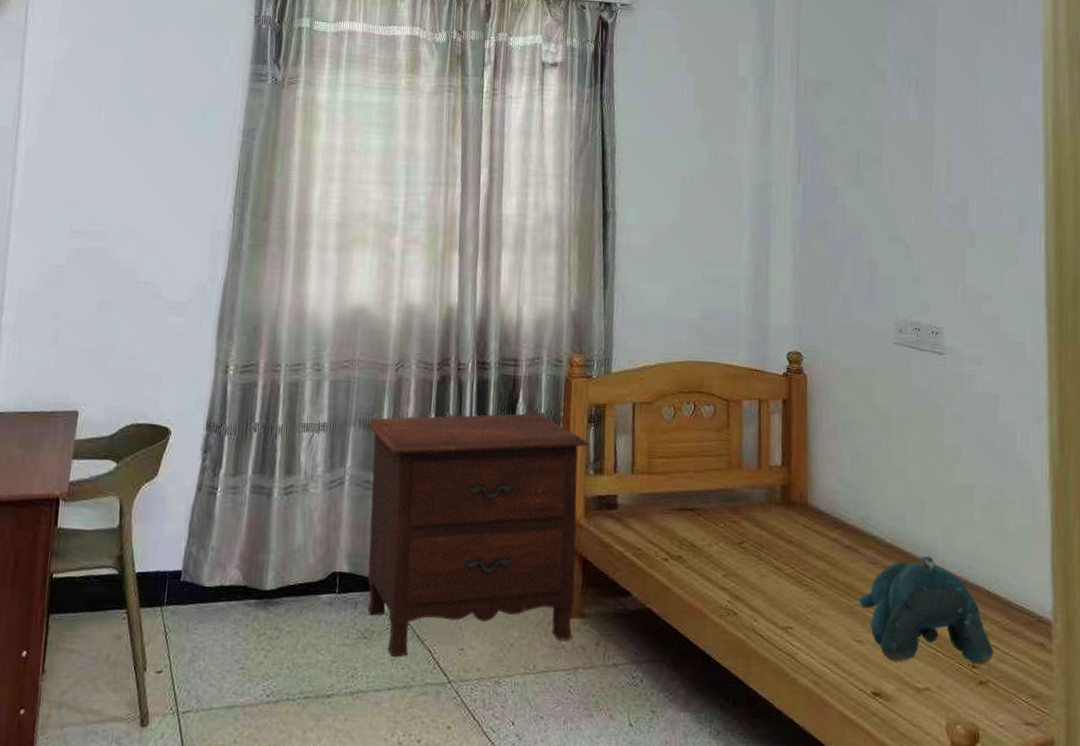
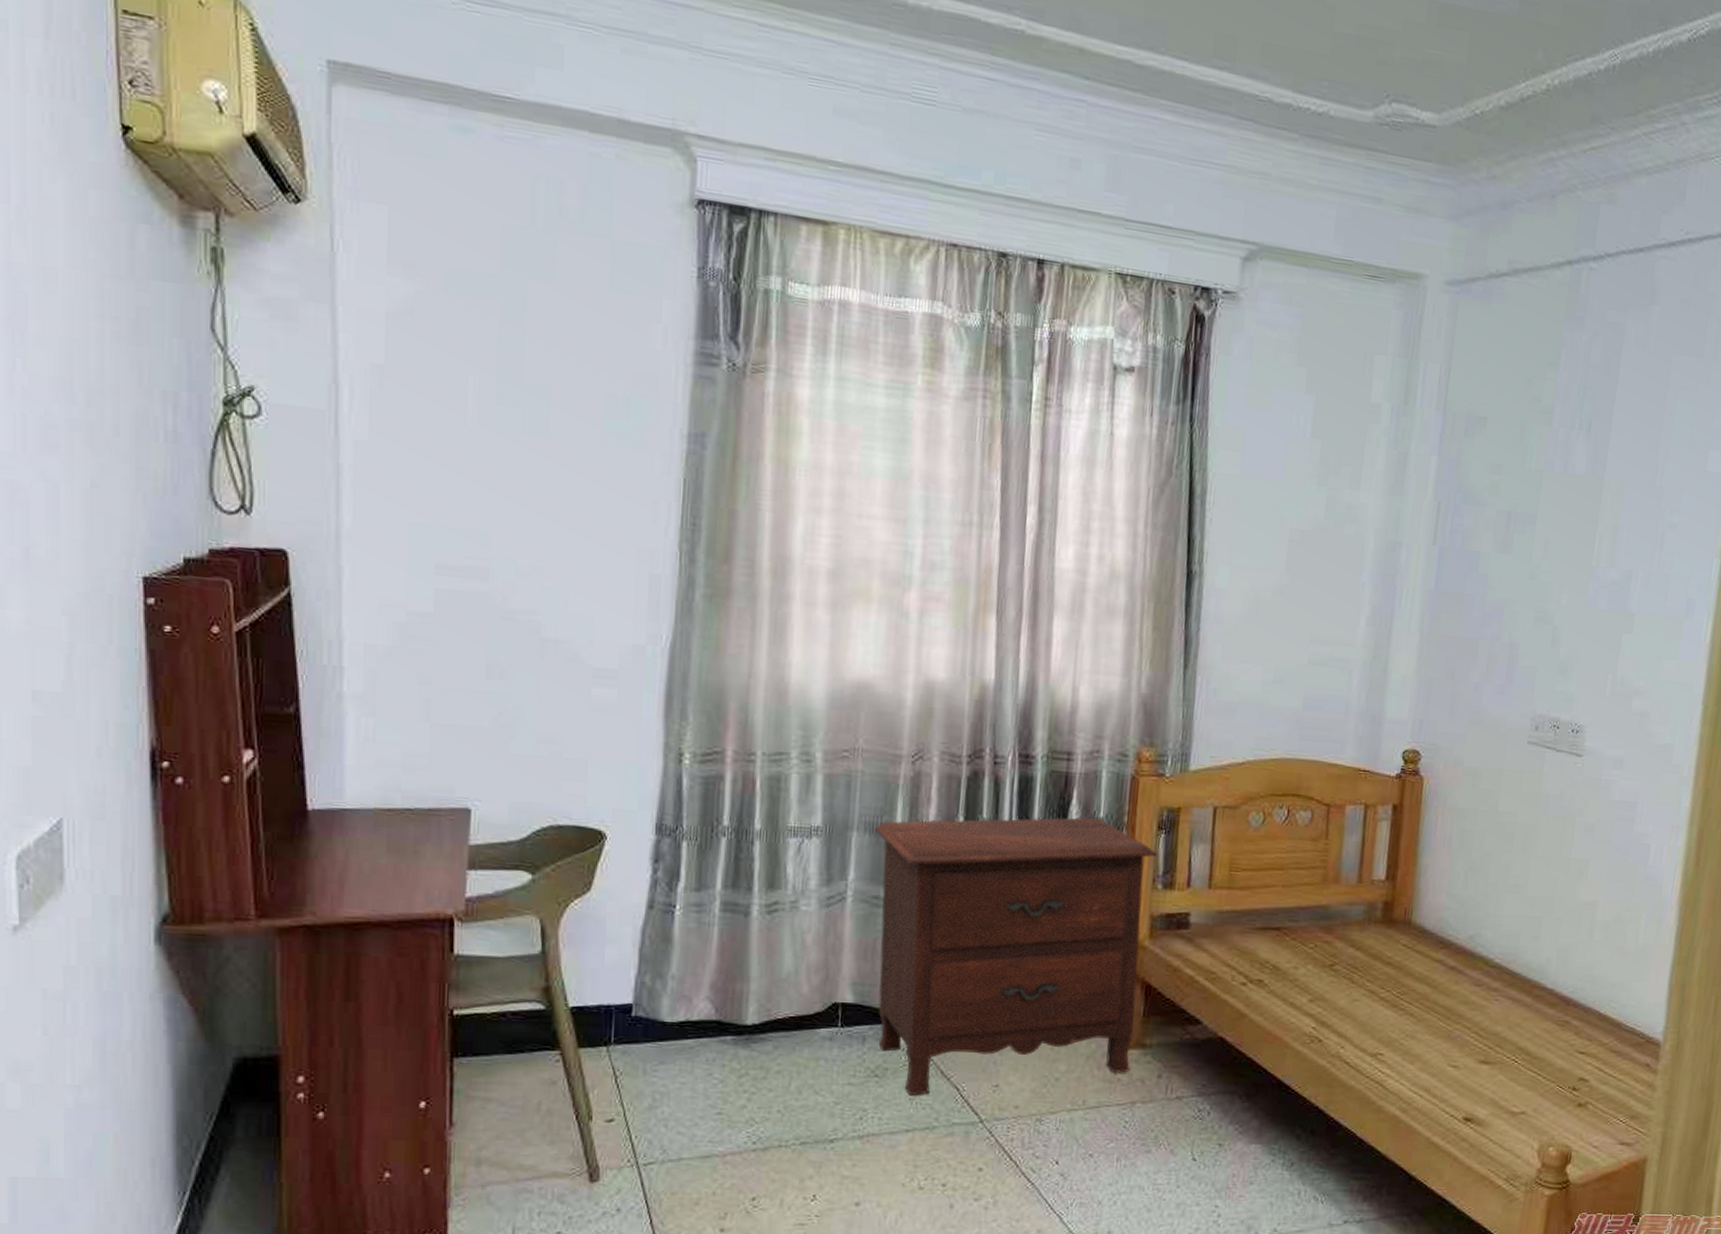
teddy bear: present [859,555,994,665] -> none [1459,976,1597,1087]

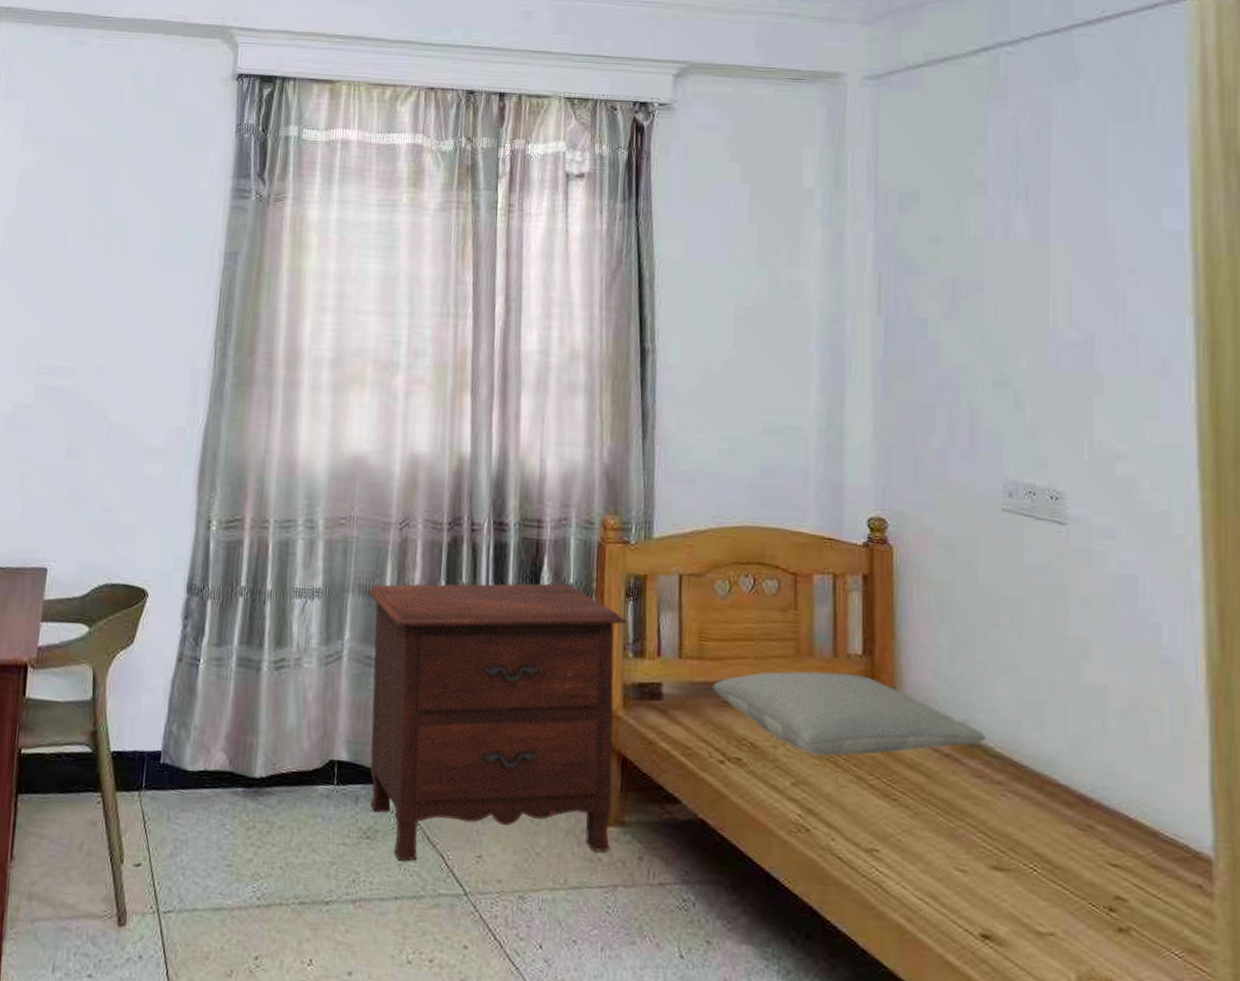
pillow: none [1240,897,1488,974] -> present [713,671,985,756]

